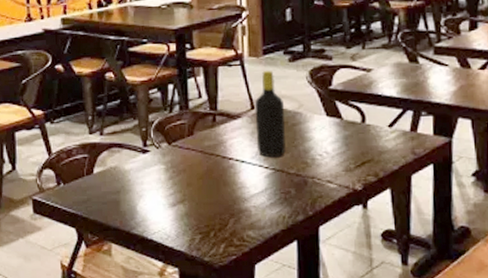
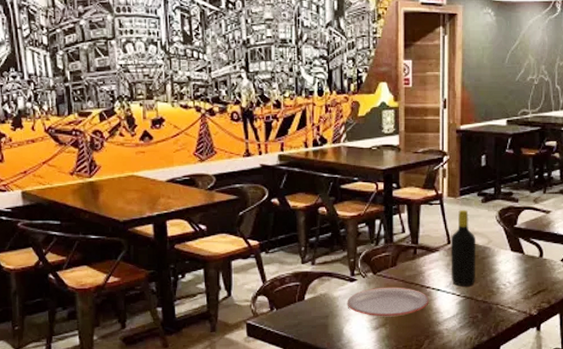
plate: none [139,158,233,193] -> present [347,287,429,317]

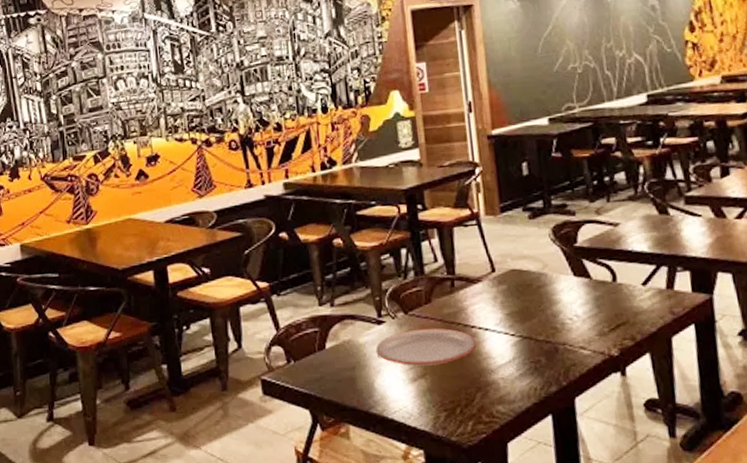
bottle: present [451,209,476,286] -> none [495,229,532,323]

